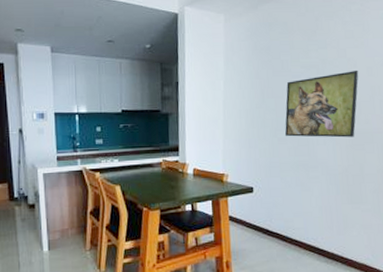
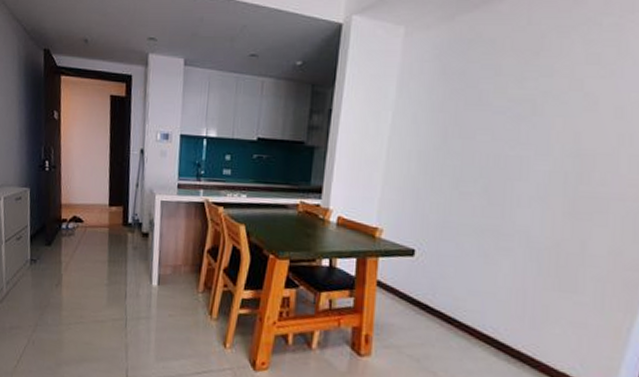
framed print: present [284,70,359,138] -> none [470,109,600,202]

